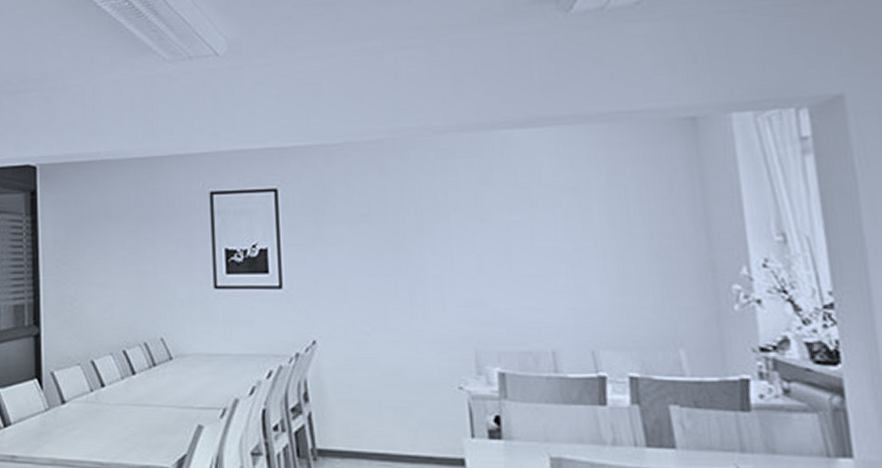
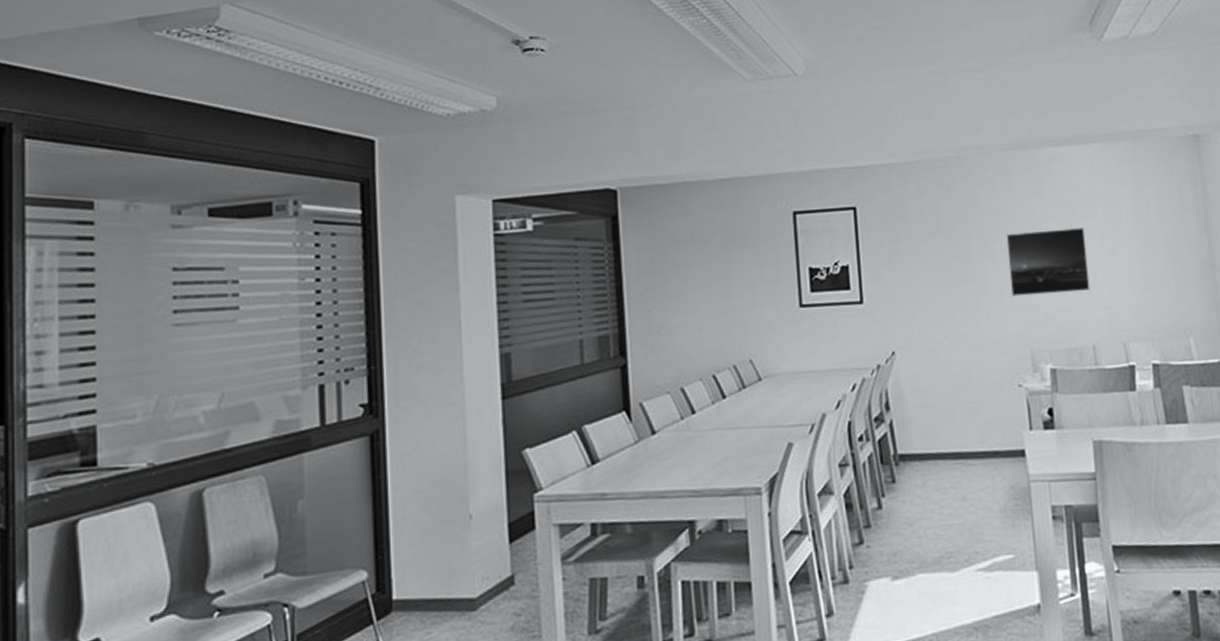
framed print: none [448,218,550,290] -> present [1006,227,1090,297]

